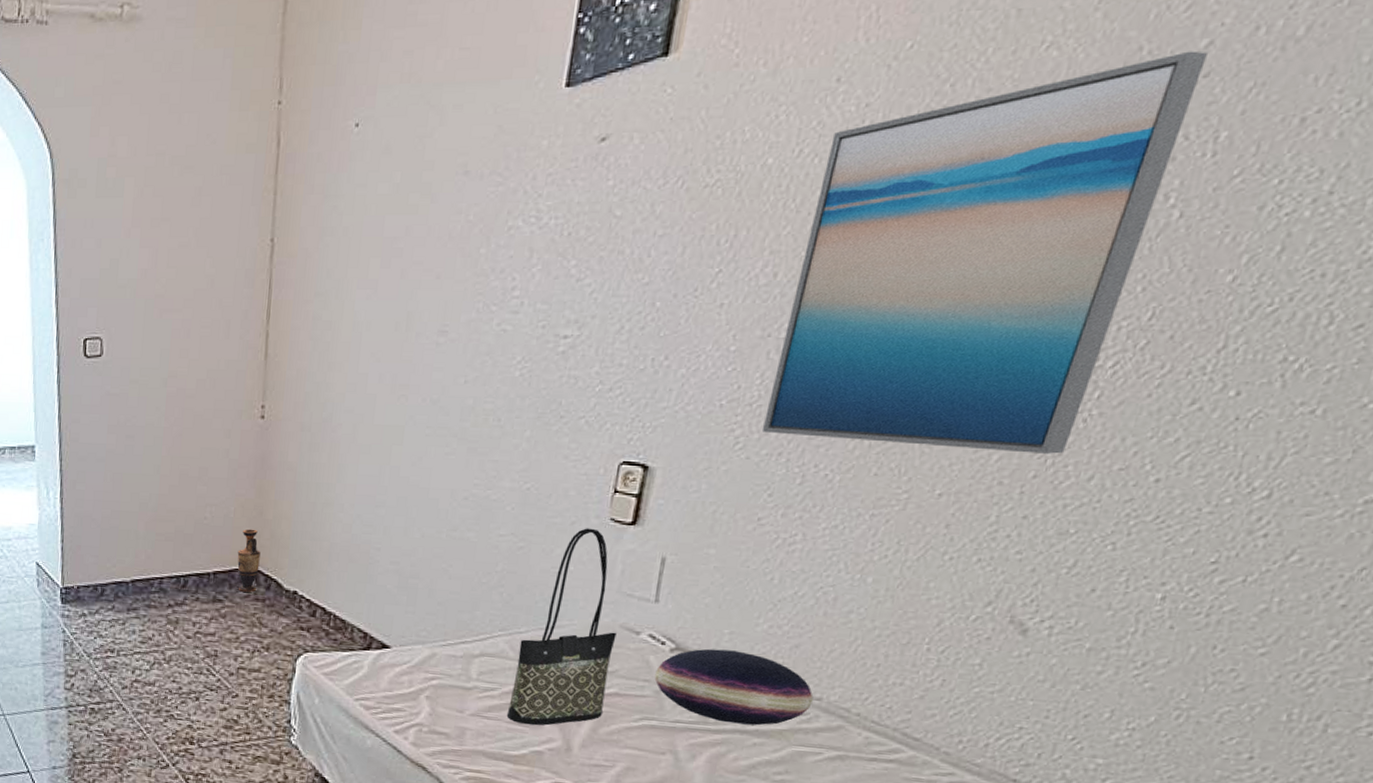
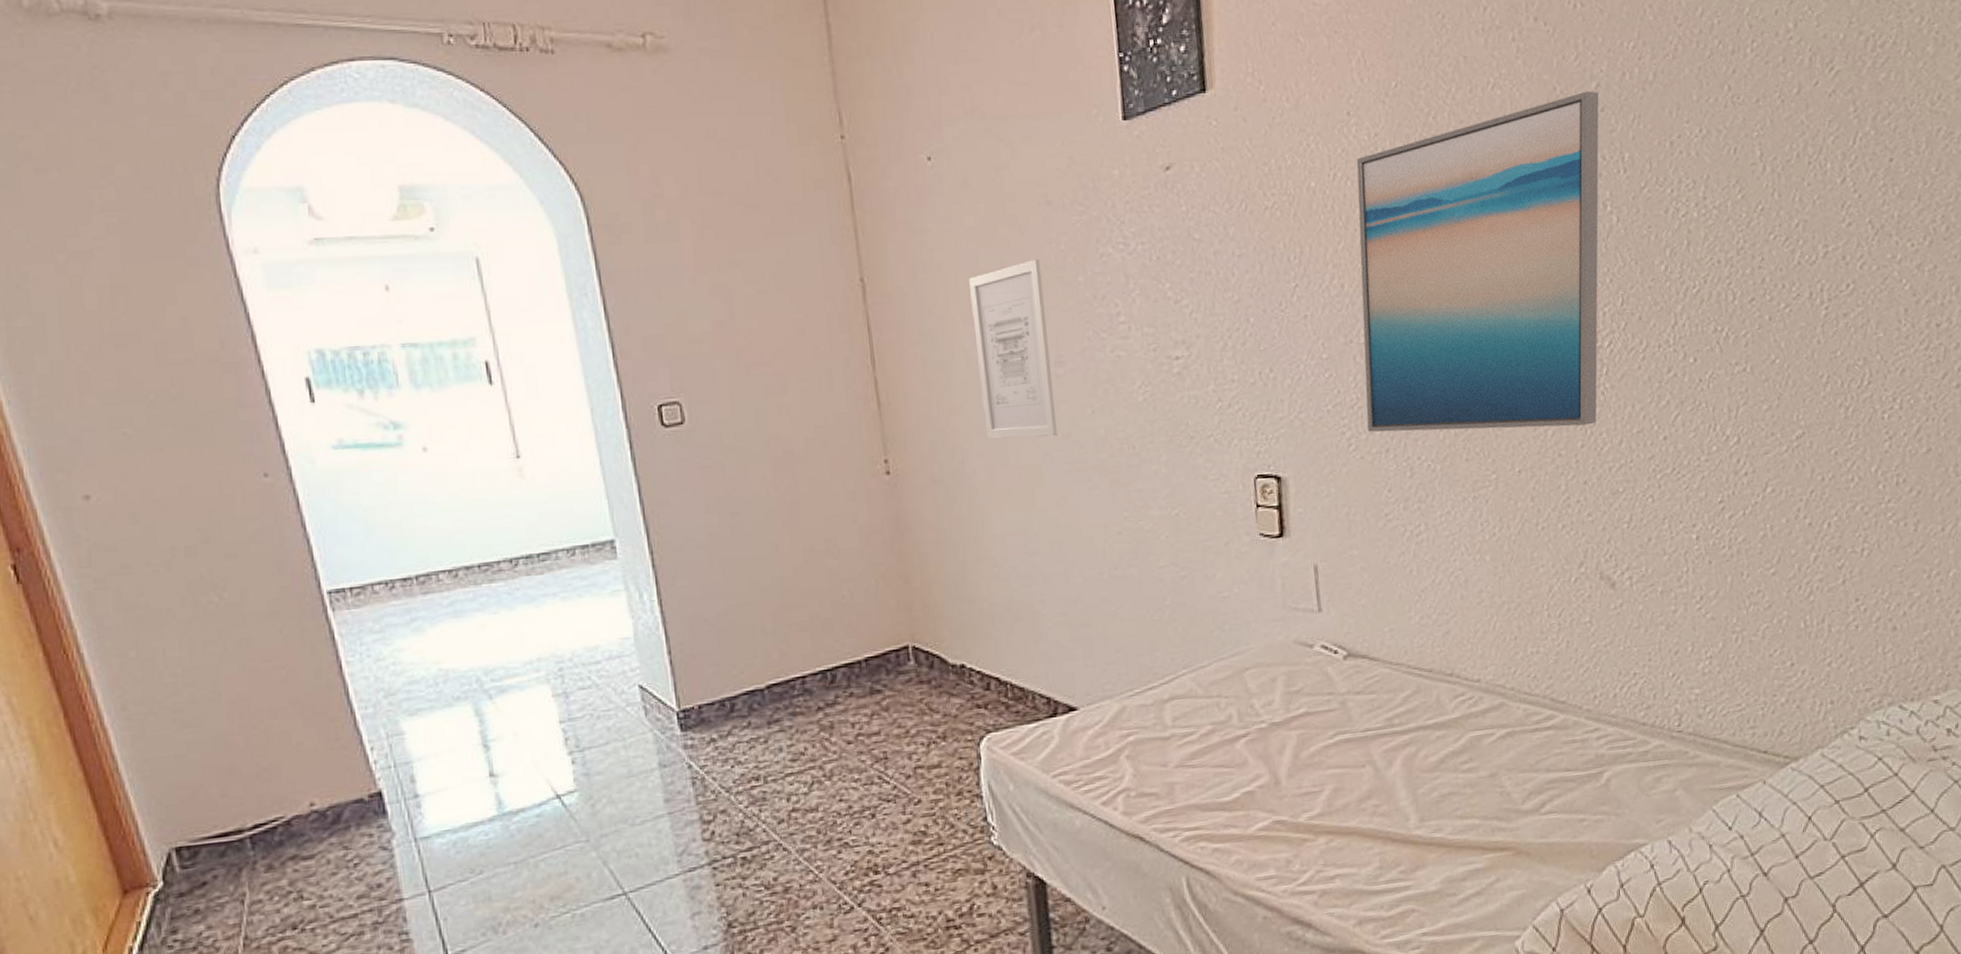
vase: present [237,529,261,592] -> none [888,601,919,676]
wall art: none [358,228,445,401] -> present [969,258,1057,439]
tote bag: present [507,528,617,726] -> none [1205,546,1299,766]
cushion: present [654,648,813,726] -> none [1336,647,1474,722]

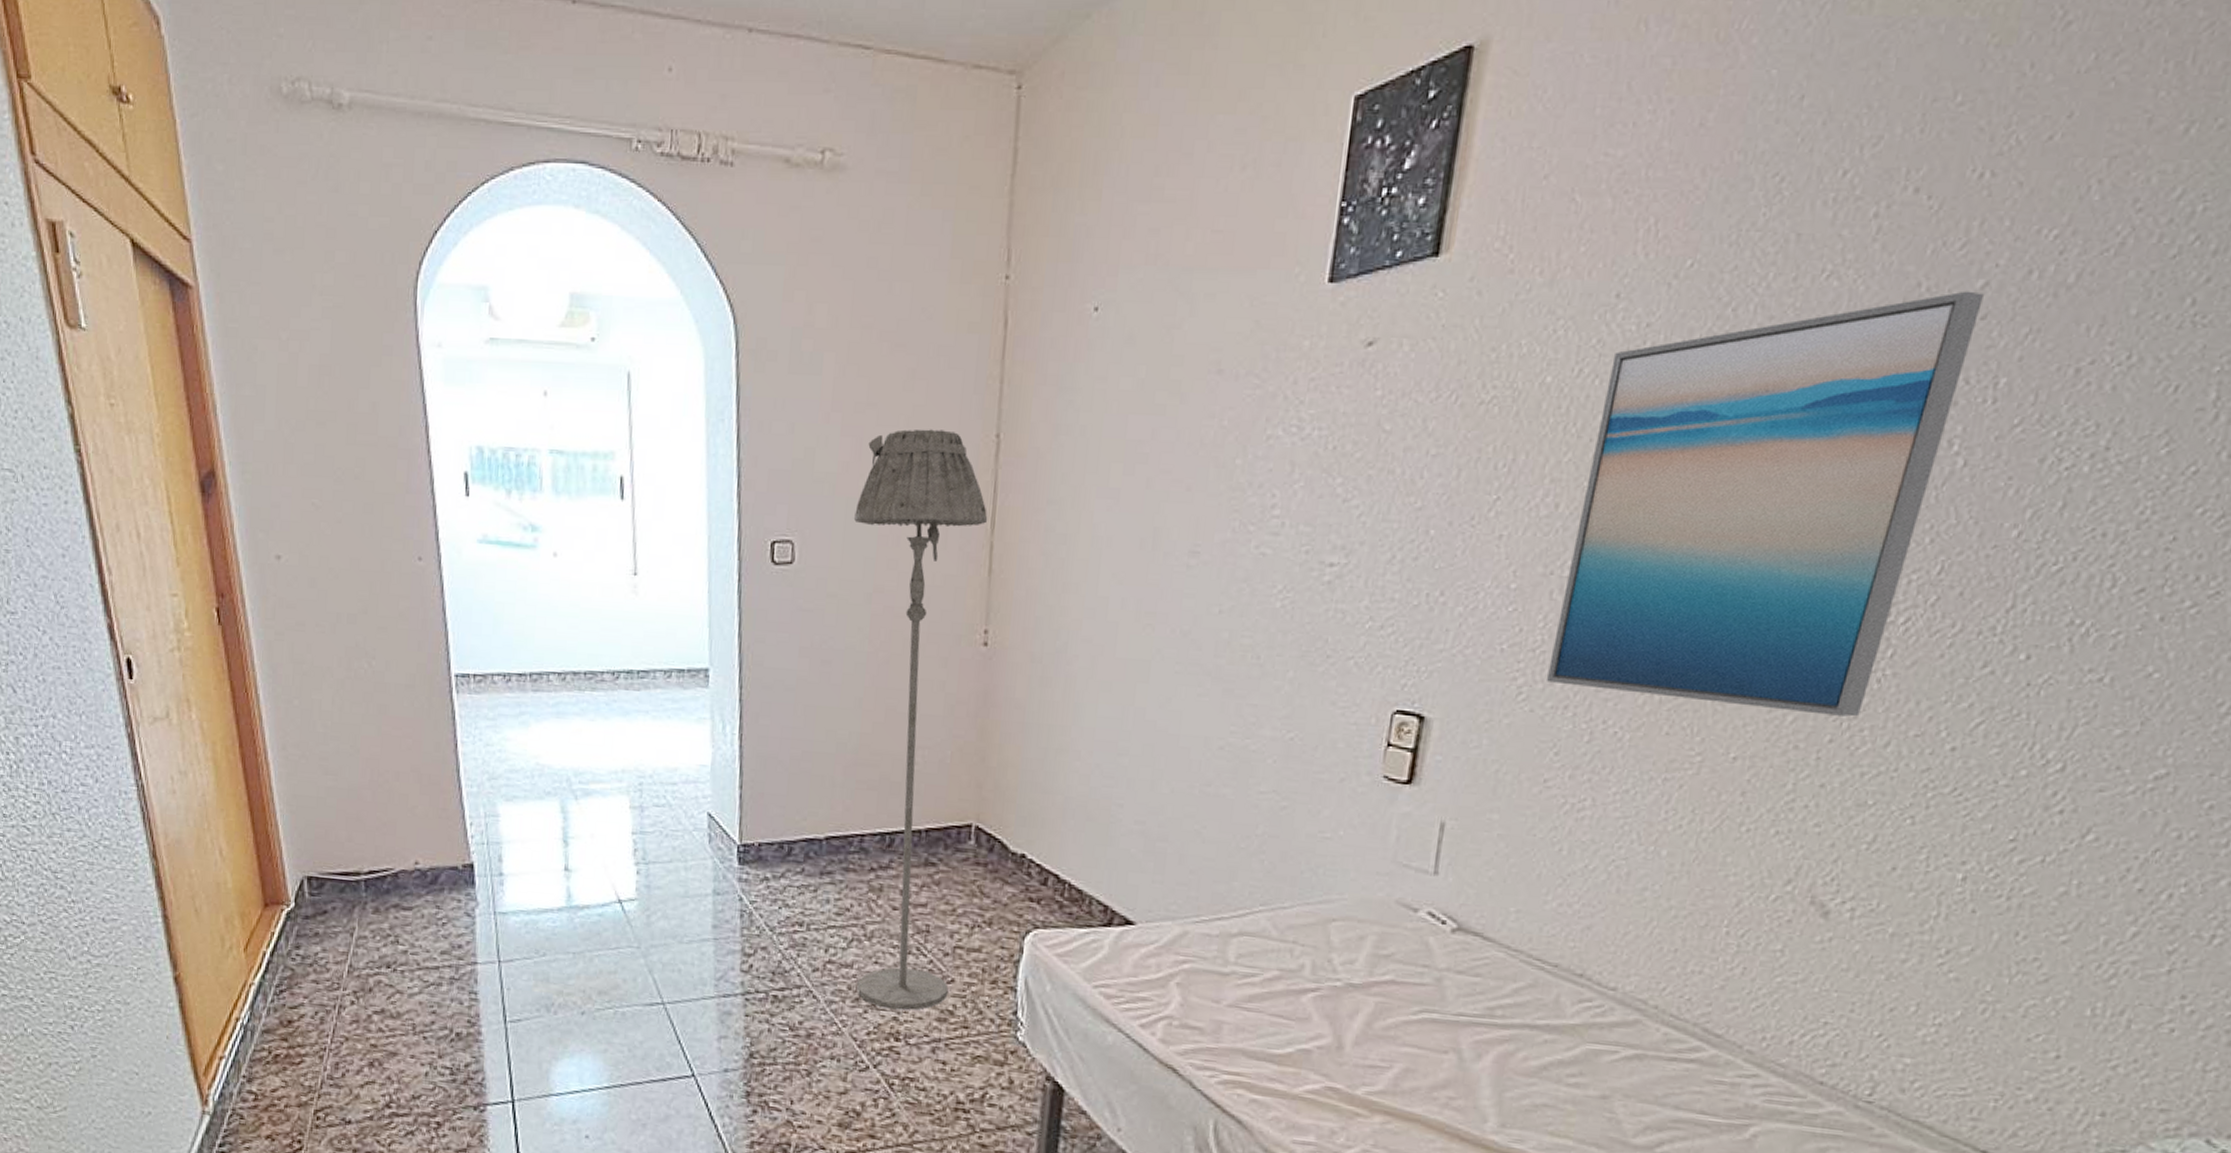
floor lamp: none [736,280,917,844] -> present [853,429,988,1010]
wall art: present [969,258,1057,439] -> none [1097,433,1196,633]

